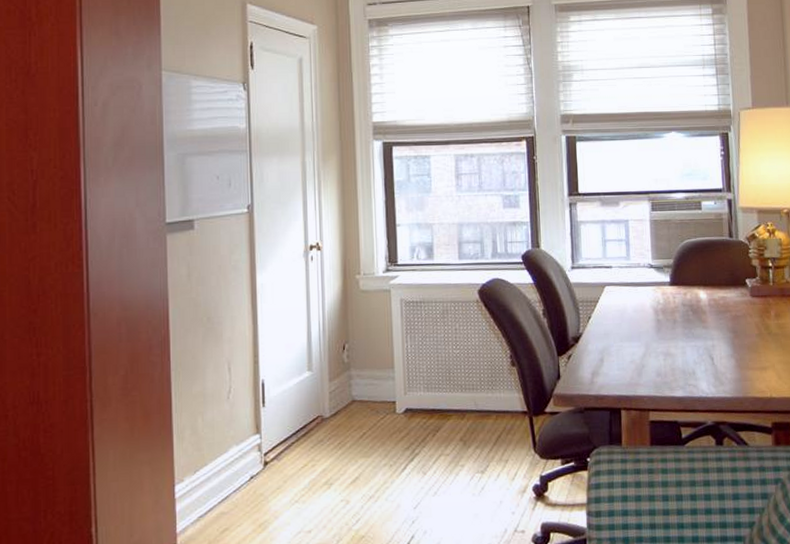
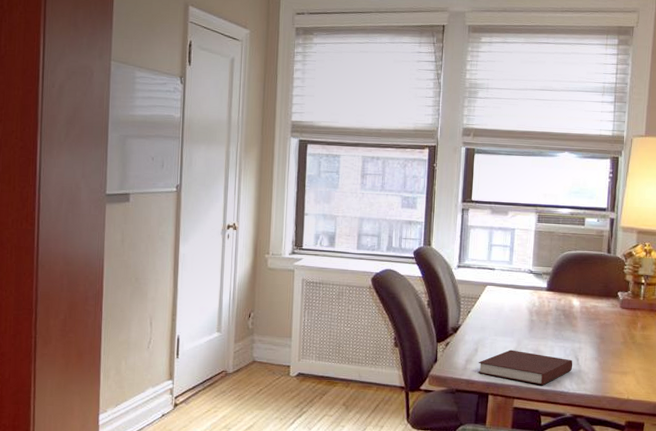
notebook: none [606,355,708,393] -> present [477,350,573,386]

